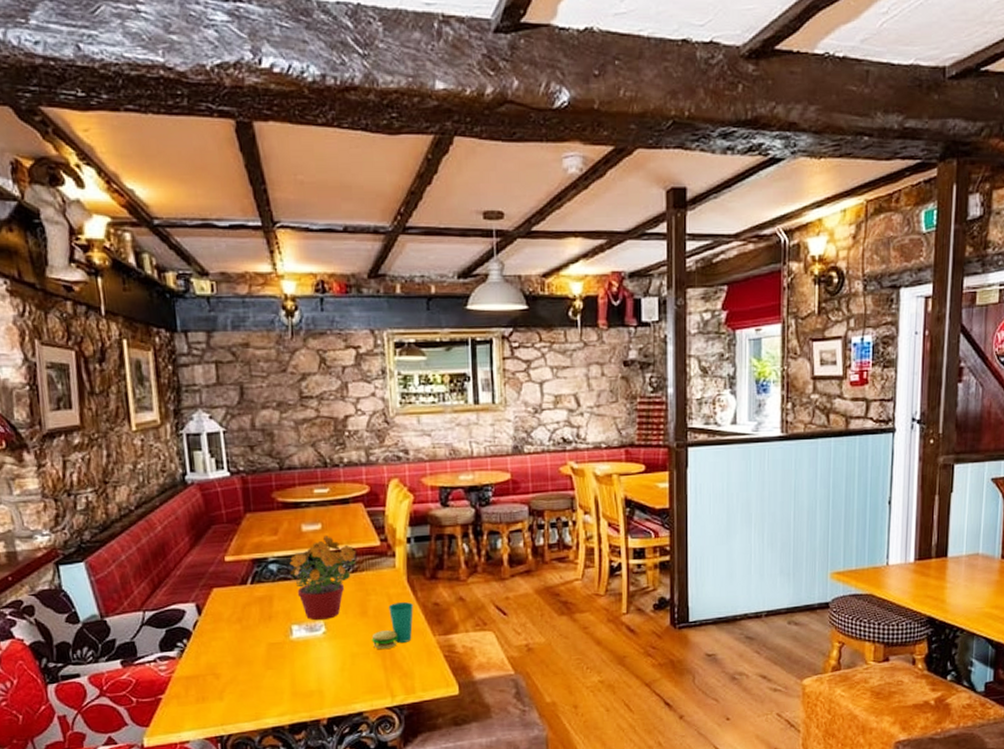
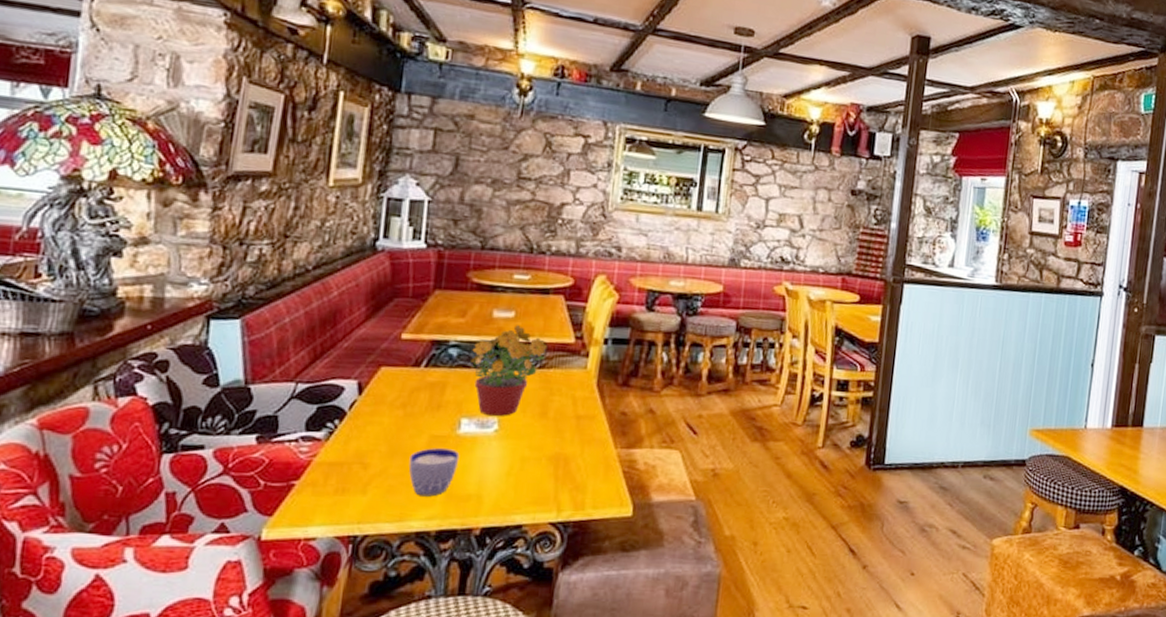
cup: none [253,653,297,697] -> present [408,448,460,497]
cup: present [371,602,414,650] -> none [547,407,600,457]

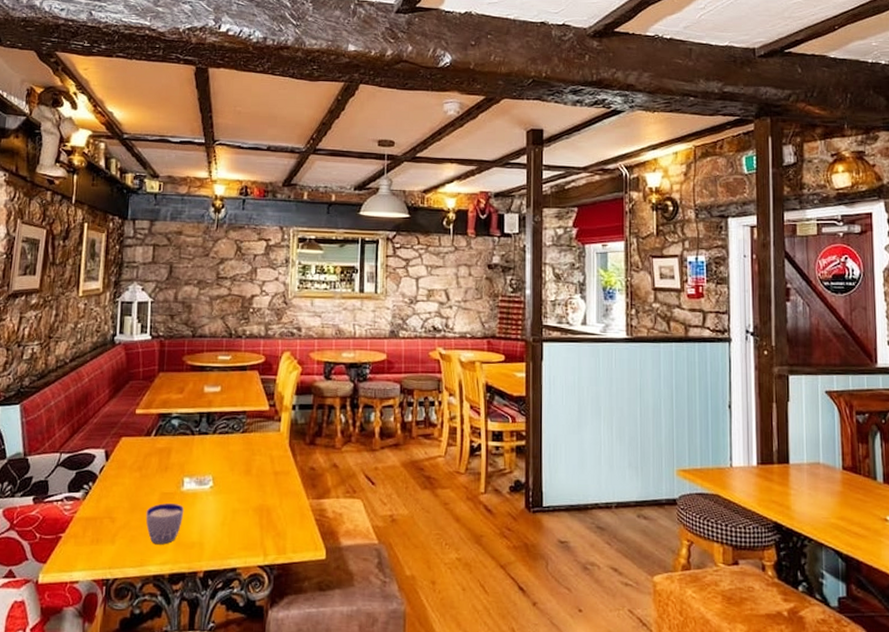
flowerpot: present [469,325,548,417] -> none [188,398,248,475]

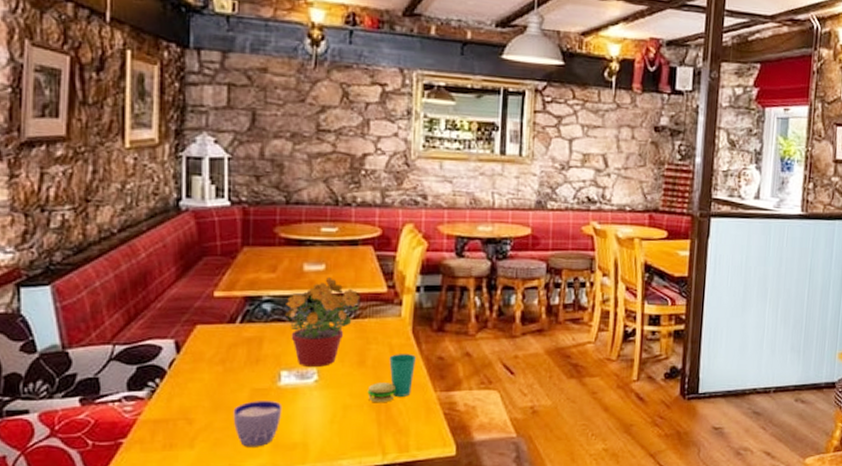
flowerpot: none [188,398,248,475] -> present [284,277,361,368]
cup: none [252,464,293,508] -> present [367,354,417,403]

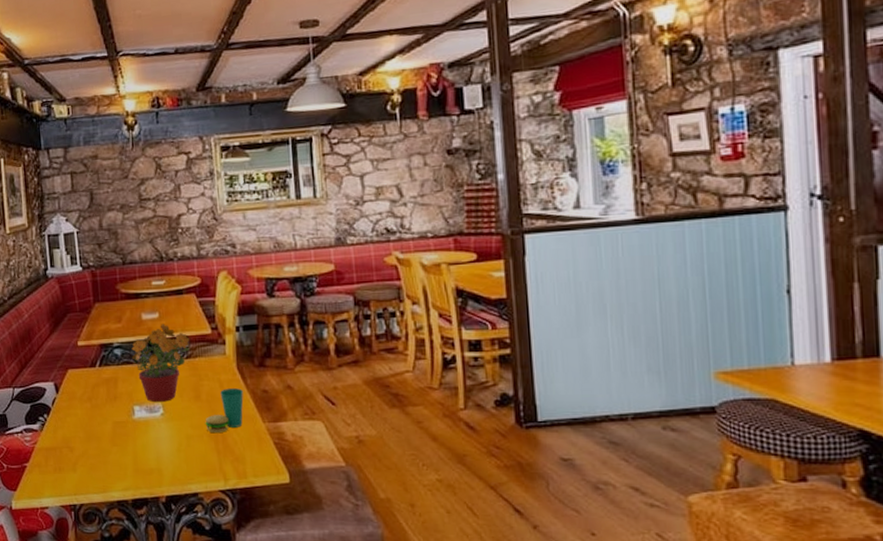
cup: present [233,401,283,447] -> none [101,432,139,472]

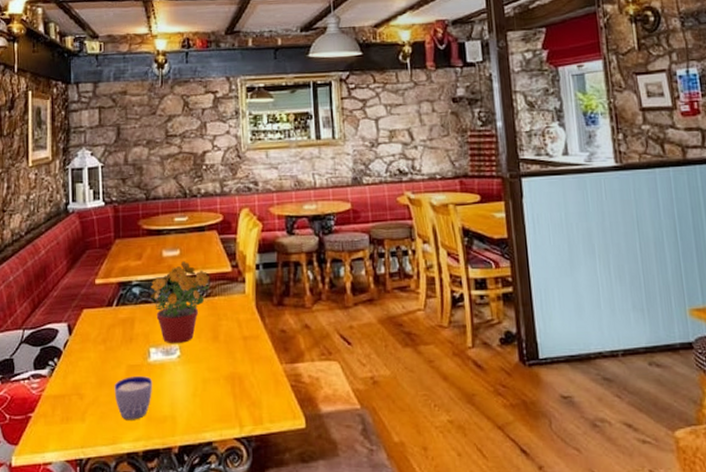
cup: none [101,432,139,472] -> present [114,376,153,420]
cup: present [205,388,244,434] -> none [222,328,262,377]

